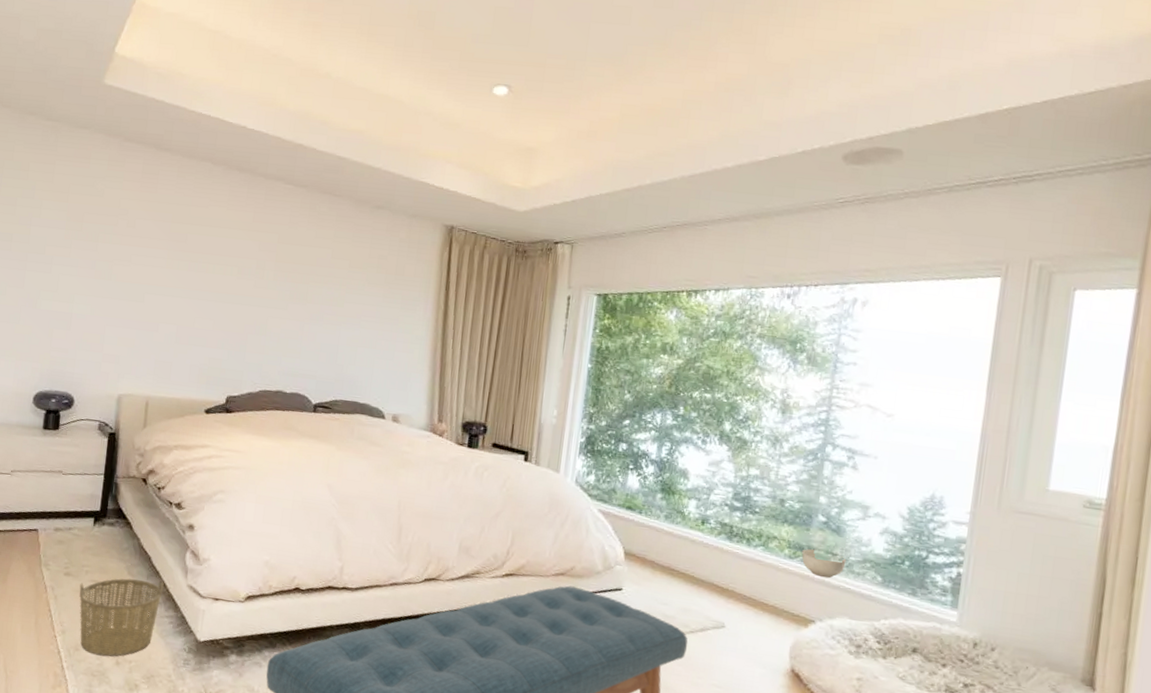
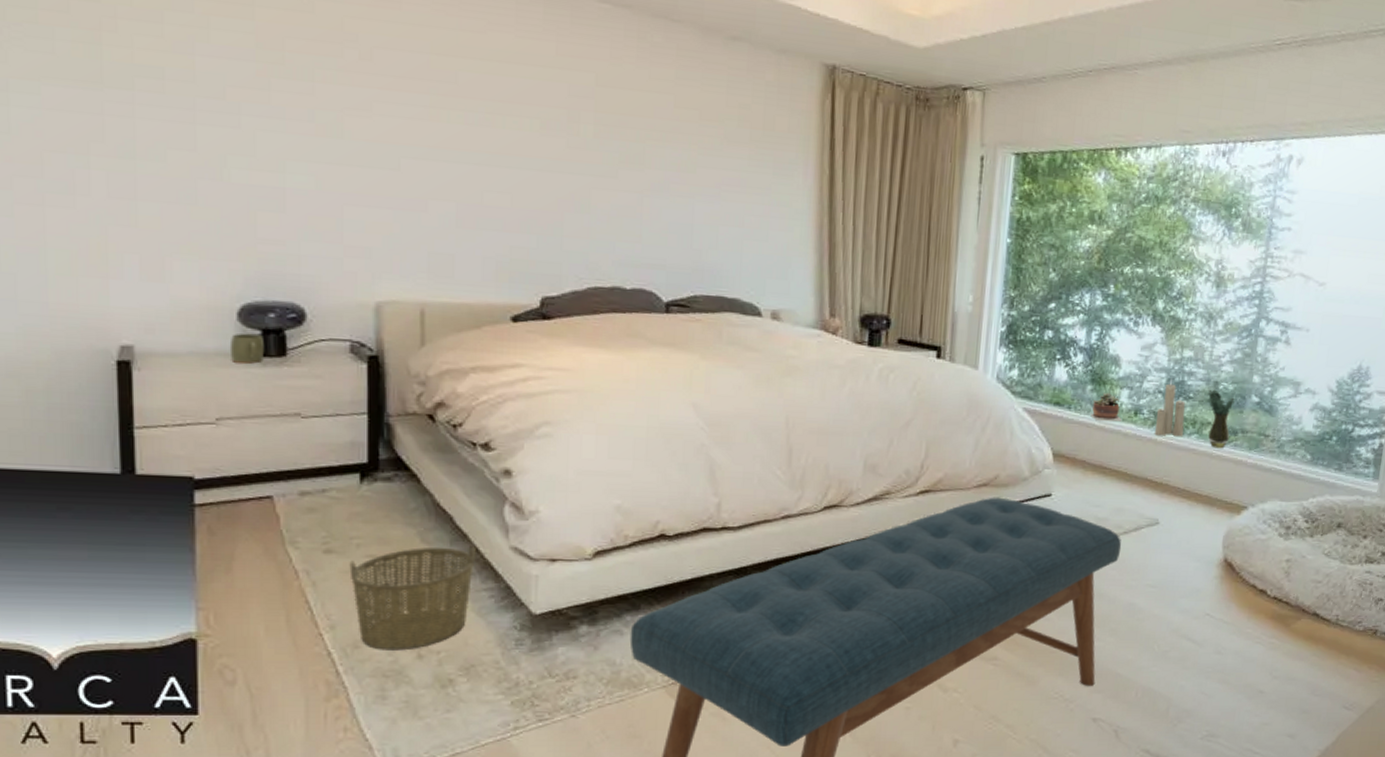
mug: none [25,412,47,434] -> present [229,333,265,364]
succulent plant: none [660,501,690,529] -> present [1090,392,1122,422]
candle: none [720,493,751,548] -> present [1154,378,1185,437]
vase: none [773,504,801,563] -> present [1207,387,1235,449]
bowl: present [802,549,846,579] -> none [1235,432,1278,462]

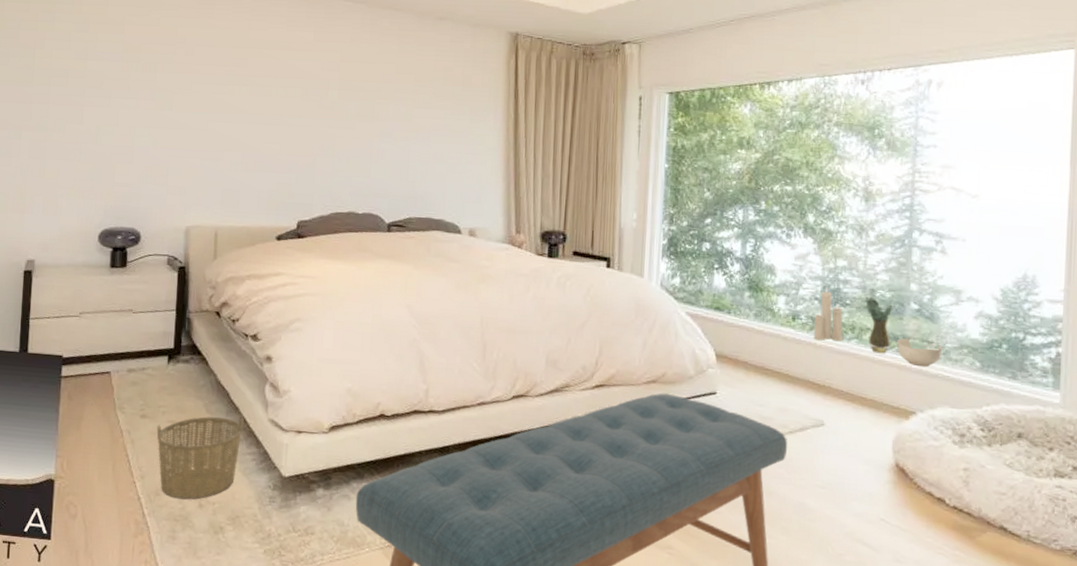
mug: present [229,333,265,364] -> none [91,250,114,273]
succulent plant: present [1090,392,1122,422] -> none [750,298,781,327]
bowl: none [1235,432,1278,462] -> present [897,338,943,368]

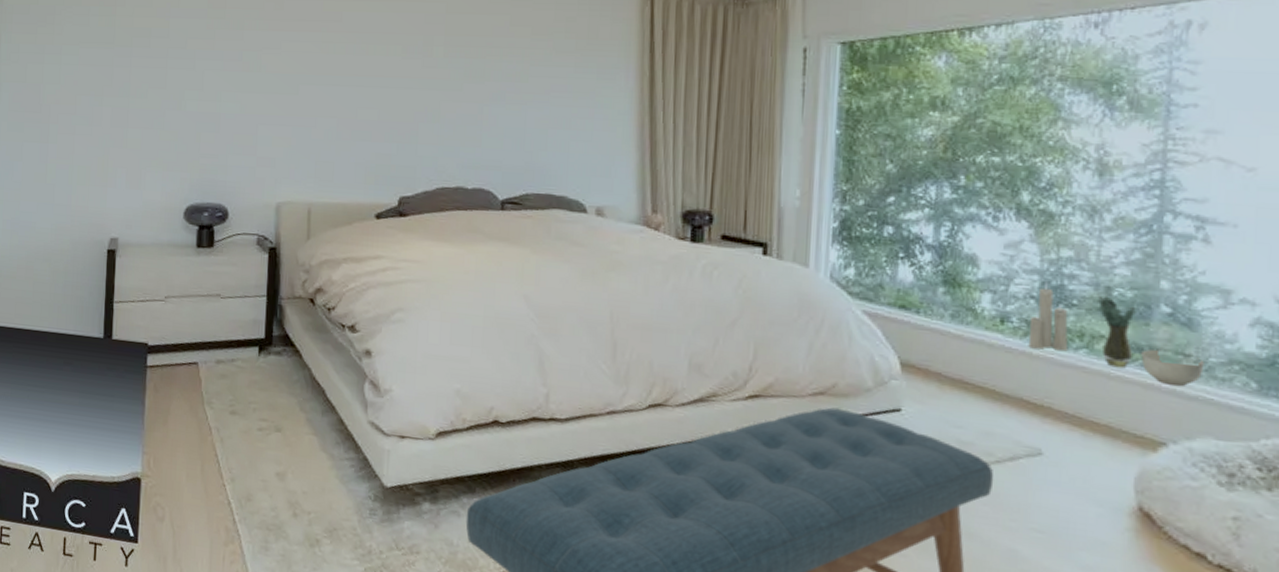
basket: present [156,416,244,500] -> none [247,415,341,507]

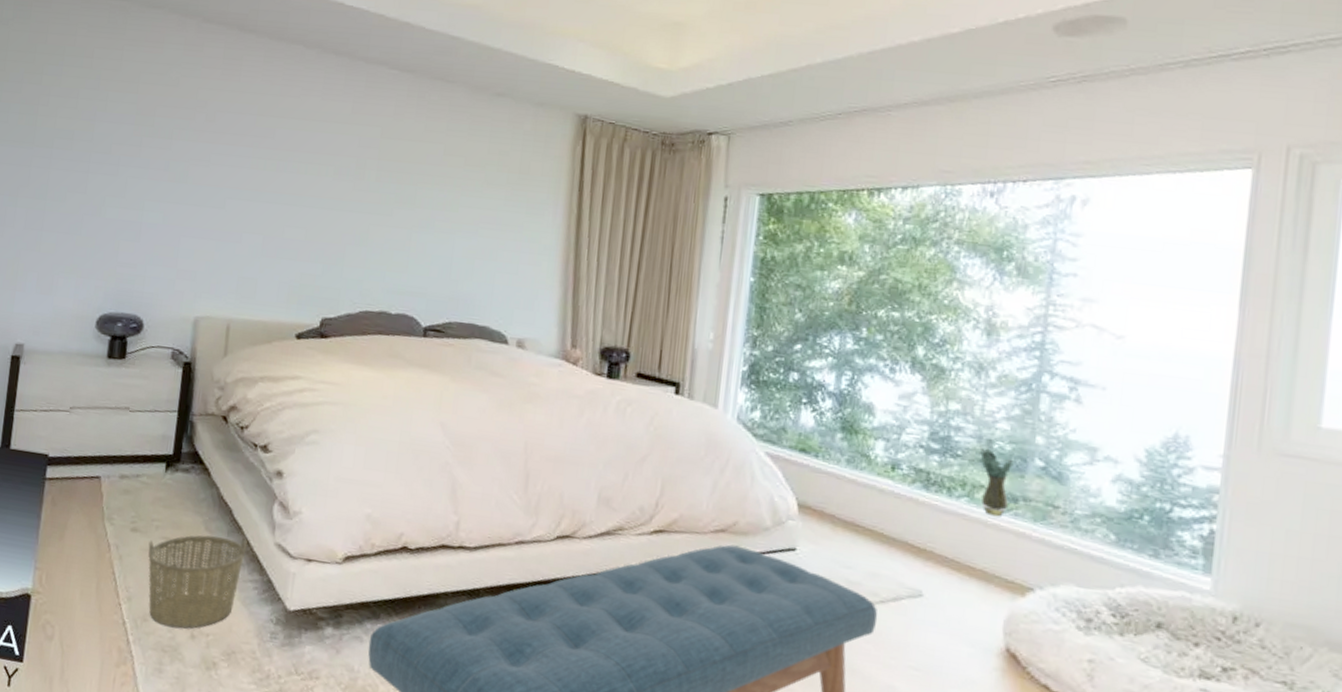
basket: none [247,415,341,507] -> present [147,535,248,629]
candle: present [1028,281,1069,352] -> none [915,432,952,500]
bowl: present [1141,349,1205,388] -> none [1015,500,1071,537]

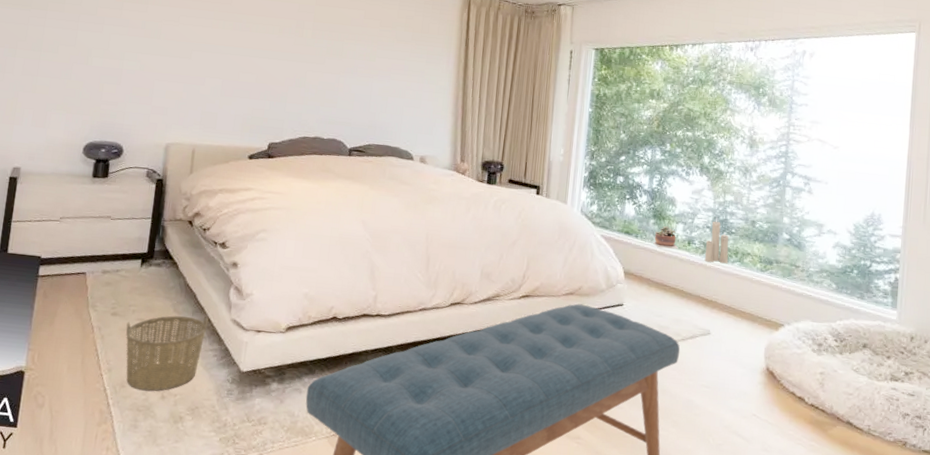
succulent plant: none [840,442,877,476] -> present [653,225,678,250]
candle: none [915,432,952,500] -> present [704,217,729,264]
vase: present [979,446,1013,517] -> none [746,225,769,275]

